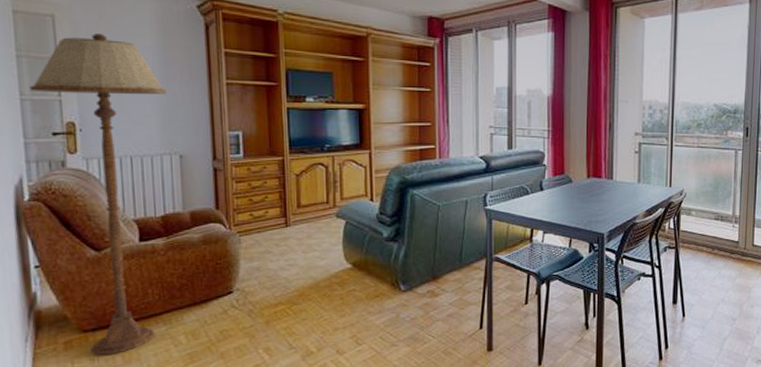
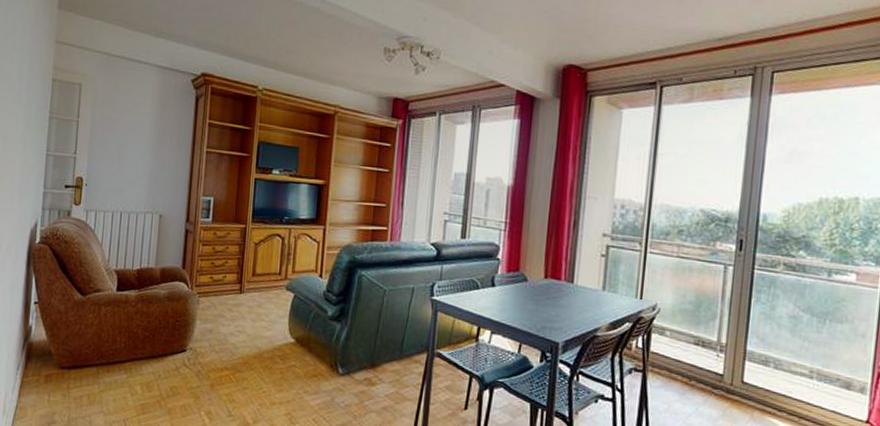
floor lamp: present [29,33,166,356] -> none [54,101,157,394]

